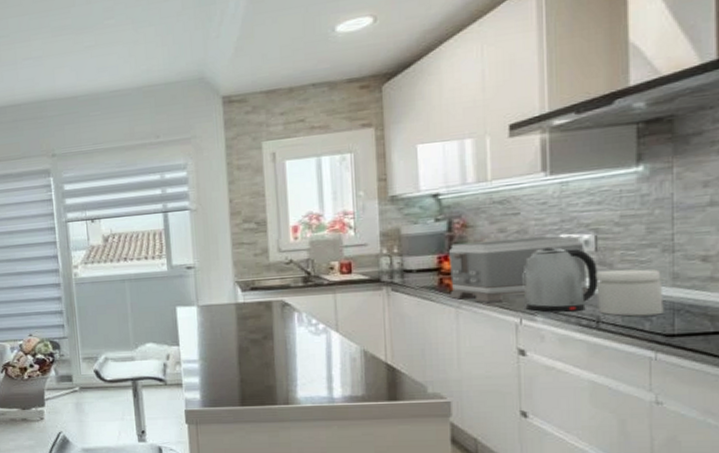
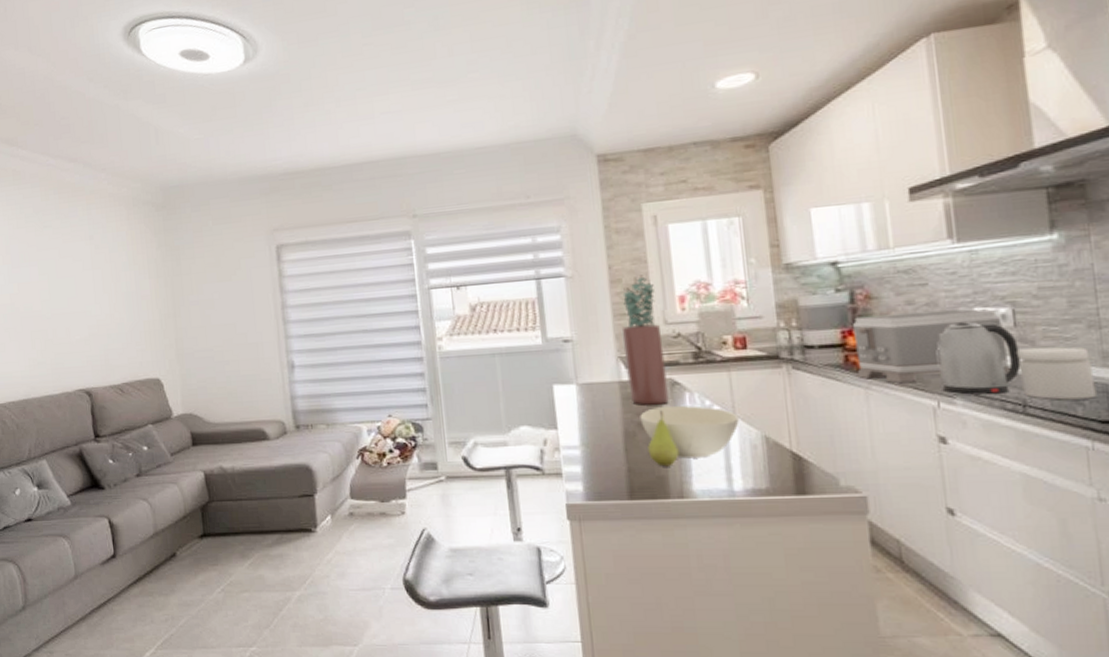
vase: none [239,207,279,324] -> present [621,275,669,405]
bowl: none [253,324,341,370] -> present [640,406,739,459]
fruit: none [259,328,287,378] -> present [647,410,679,467]

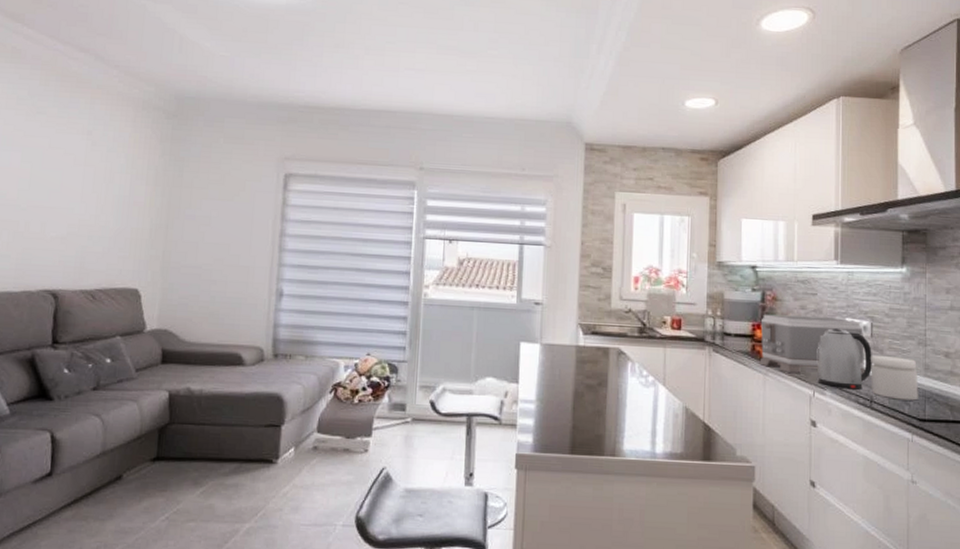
vase: present [621,275,669,405] -> none [583,254,617,370]
bowl: present [640,406,739,459] -> none [589,373,667,422]
fruit: present [647,410,679,467] -> none [592,375,617,427]

